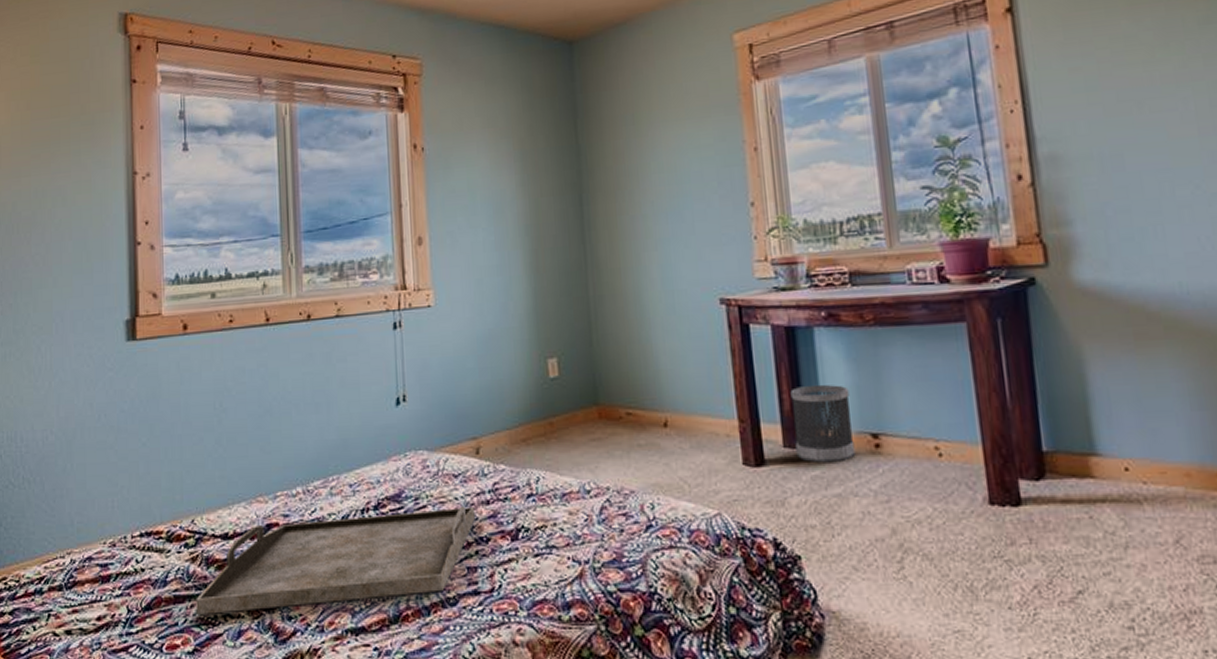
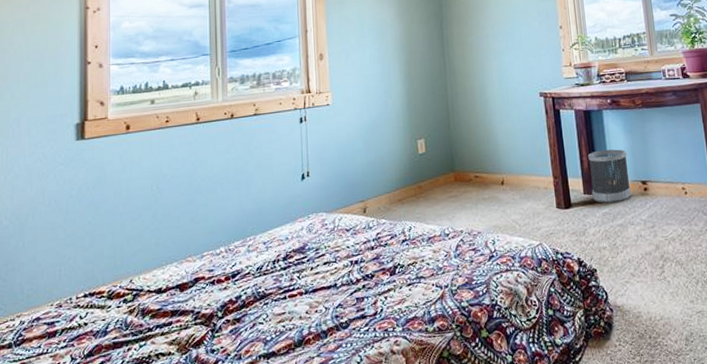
serving tray: present [196,506,475,616] -> none [132,252,363,357]

